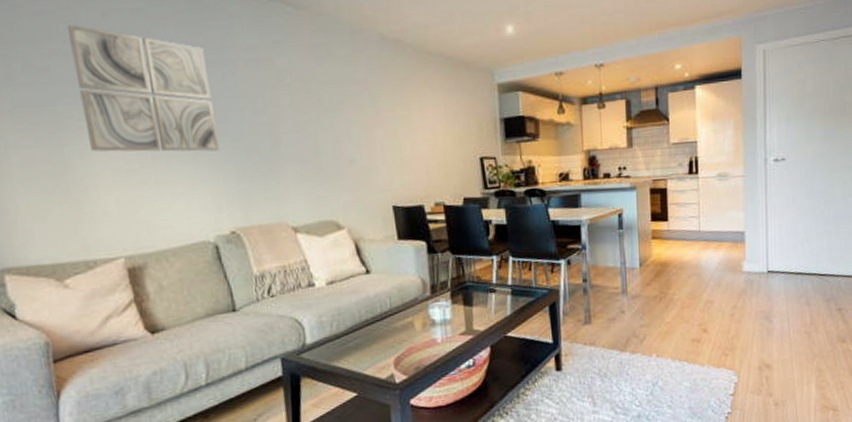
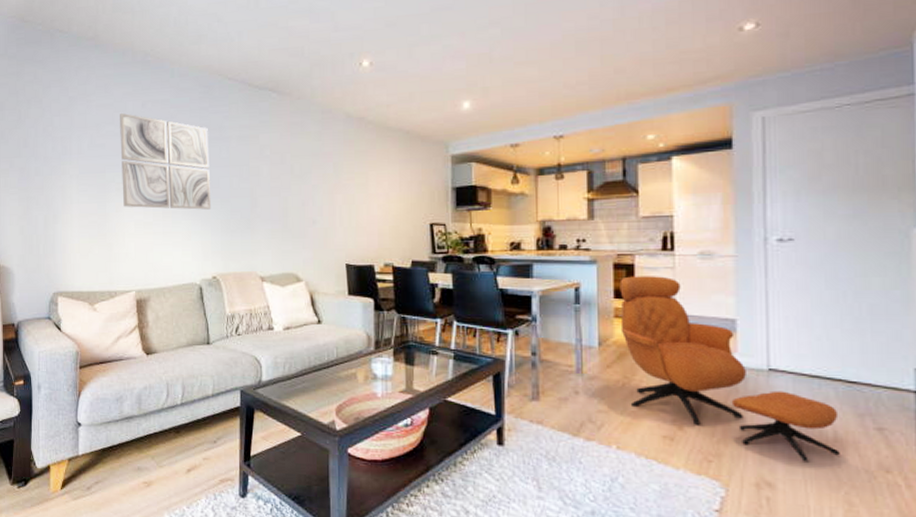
armchair: none [655,198,814,344] -> present [619,276,840,462]

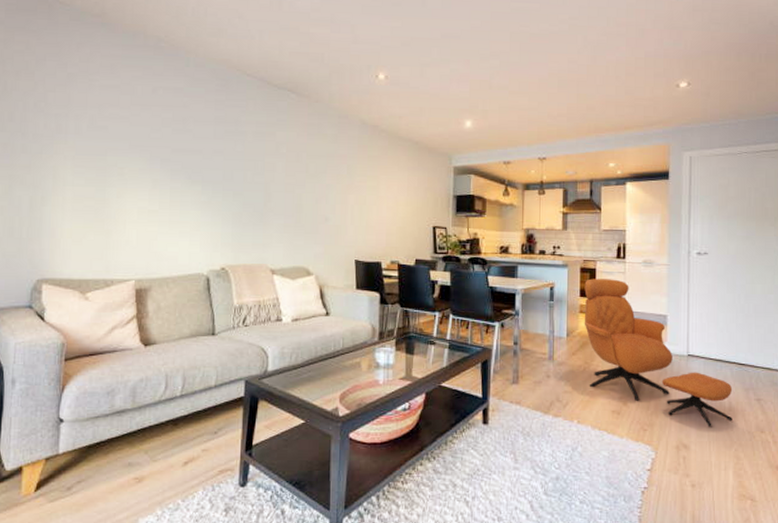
wall art: present [120,113,212,210] -> none [125,97,224,201]

